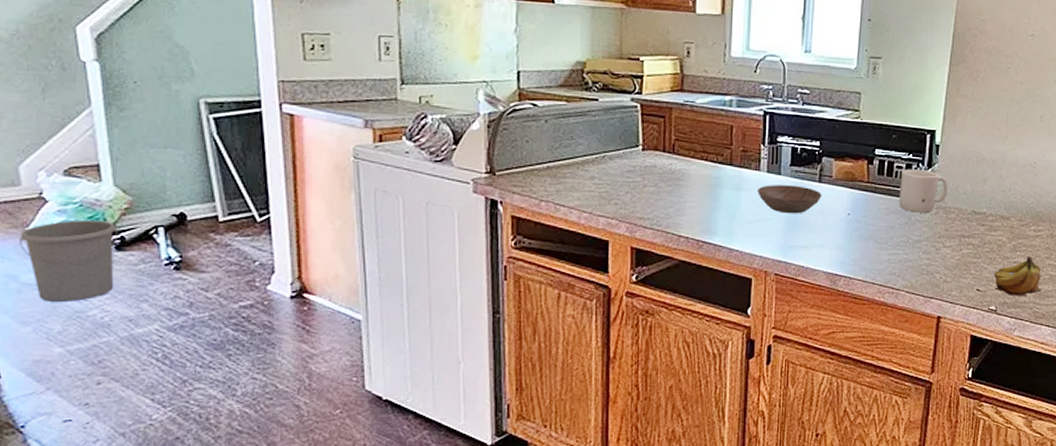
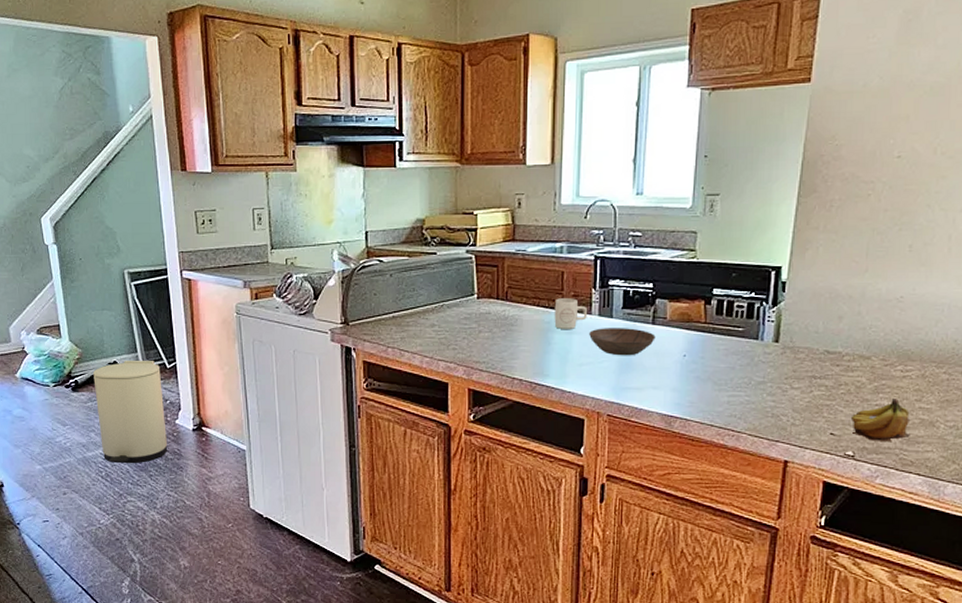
bucket: present [20,219,119,301] -> none [11,367,74,430]
pedal bin: none [149,212,255,340] -> present [93,361,168,463]
mug: none [722,153,756,185] -> present [554,298,587,329]
mug: present [899,169,949,213] -> none [740,308,797,353]

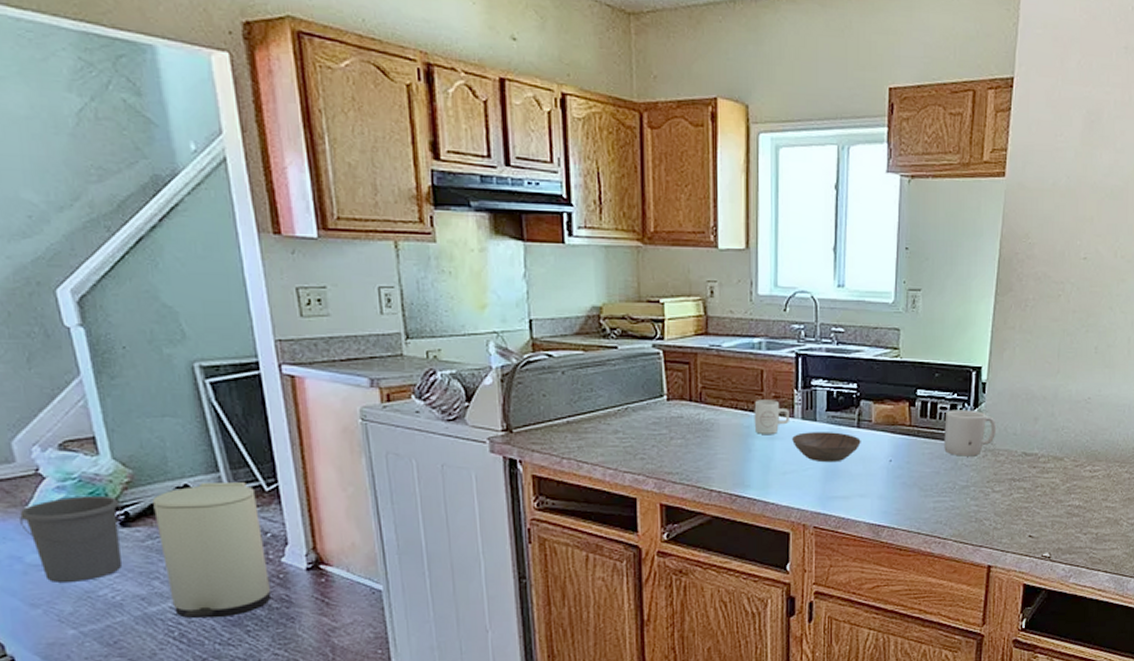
bucket: none [11,367,74,430] -> present [19,495,122,582]
mug: none [740,308,797,353] -> present [944,409,997,456]
fruit: present [850,399,910,443] -> none [1046,499,1098,542]

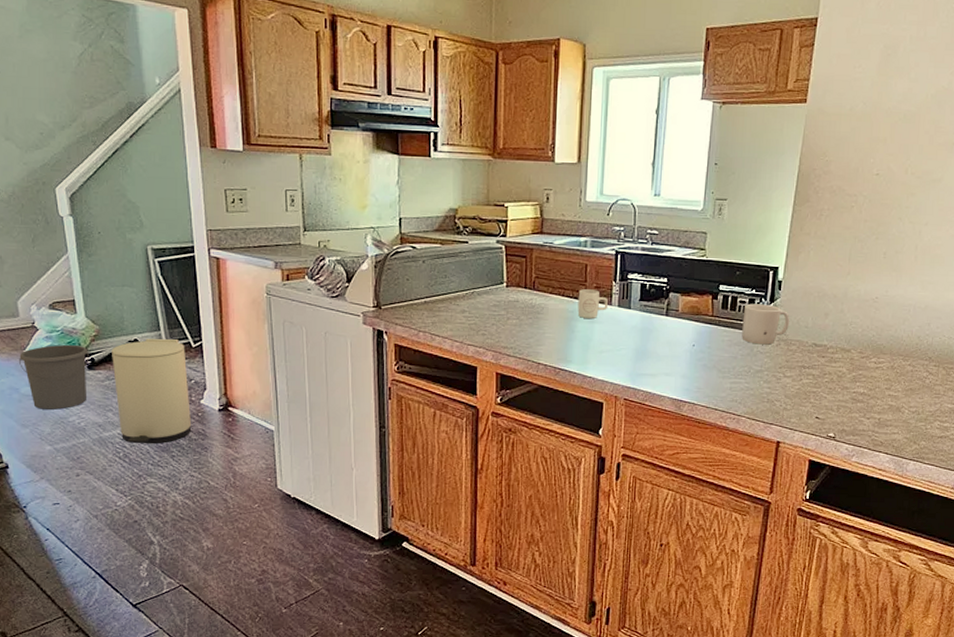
bowl: present [792,432,861,463] -> none [609,318,669,345]

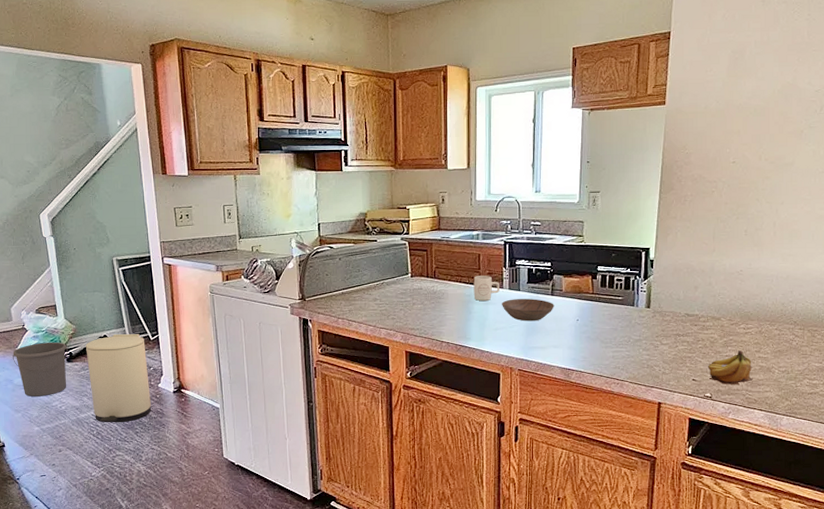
bowl: none [609,318,669,345] -> present [502,299,554,322]
mug: present [742,303,790,345] -> none [620,281,663,317]
fruit: none [832,387,881,425] -> present [707,350,753,386]

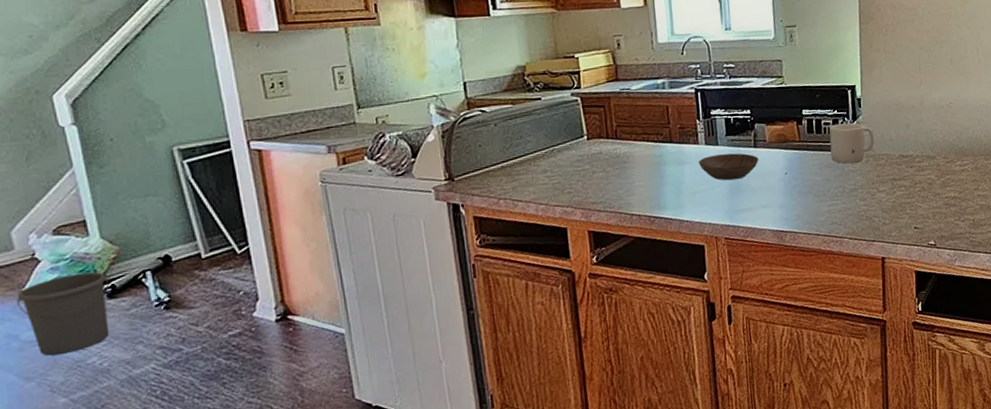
pedal bin: present [86,334,152,422] -> none [137,248,245,377]
mug: present [473,276,500,301] -> none [663,130,695,161]
mug: none [620,281,663,317] -> present [829,123,875,164]
fruit: present [707,350,753,386] -> none [928,190,975,229]

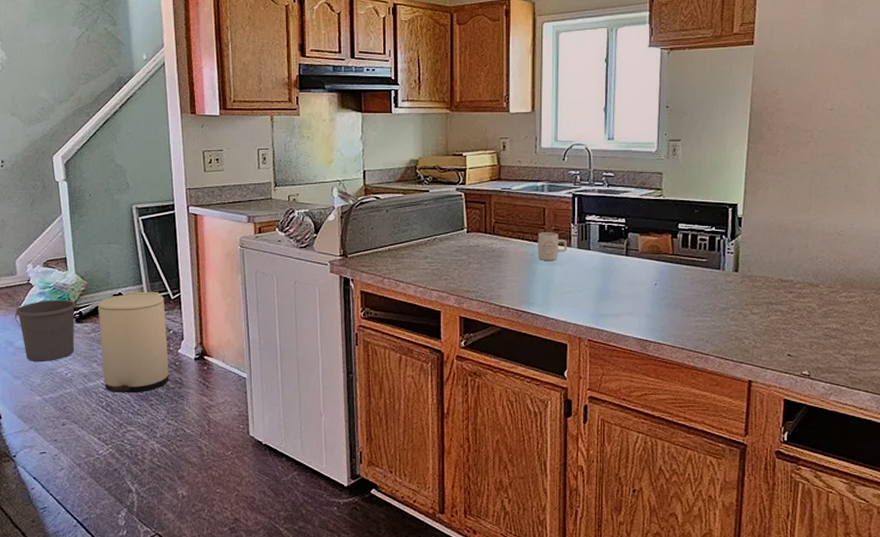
pedal bin: none [137,248,245,377] -> present [98,292,170,392]
mug: none [663,130,695,161] -> present [537,232,567,260]
bowl: present [699,153,759,181] -> none [570,259,629,285]
mug: present [829,123,875,164] -> none [704,241,753,282]

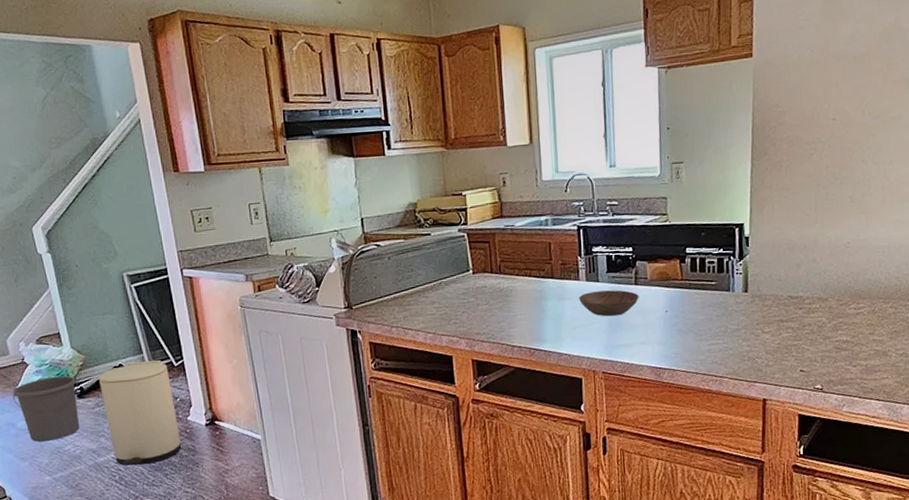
mug: present [537,232,567,260] -> none [545,266,576,296]
bowl: none [570,259,629,285] -> present [579,290,639,317]

